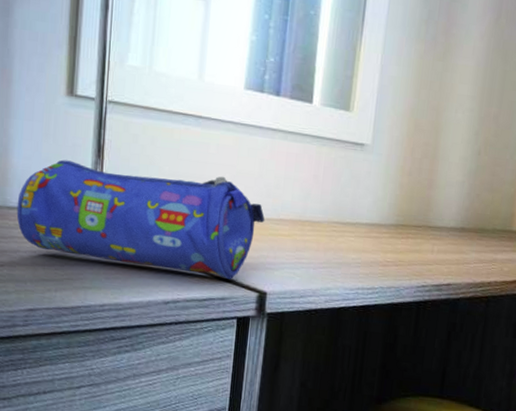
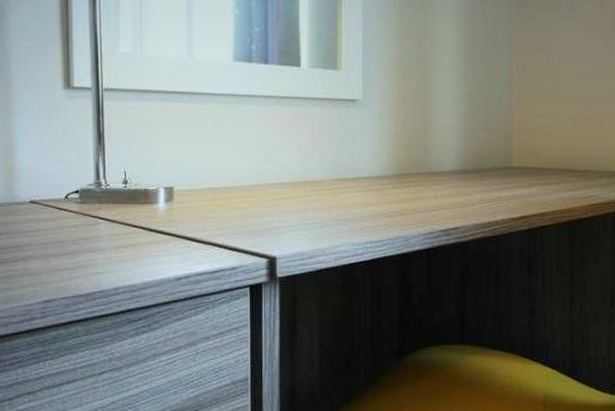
pencil case: present [16,159,265,280] -> none [25,147,267,249]

